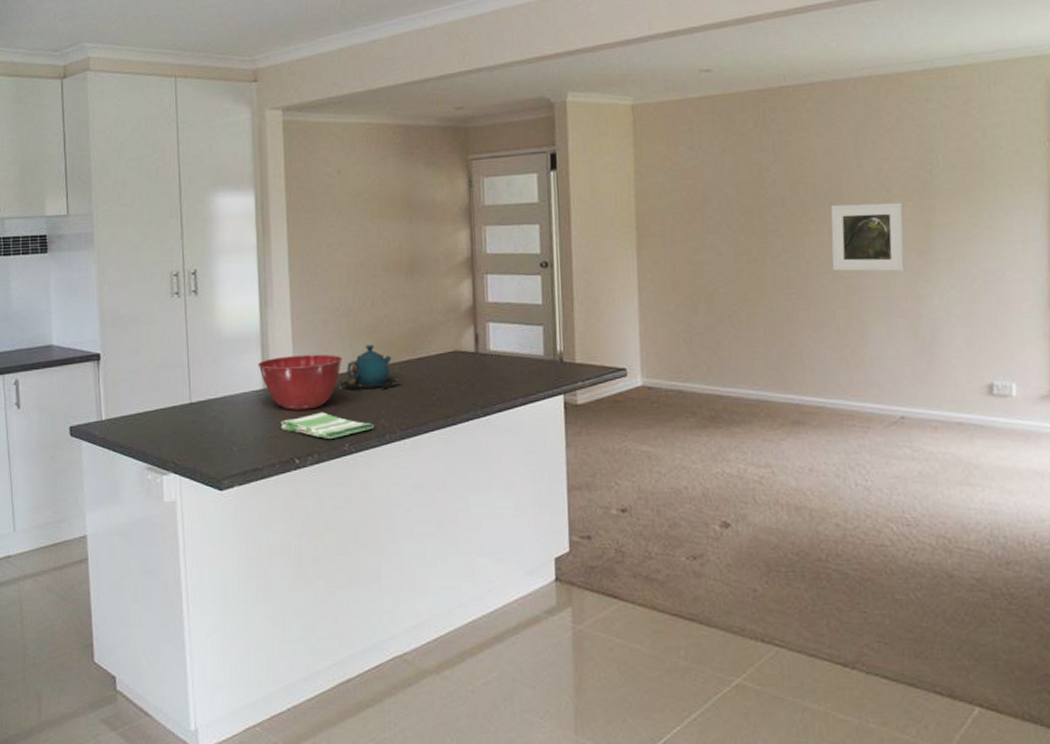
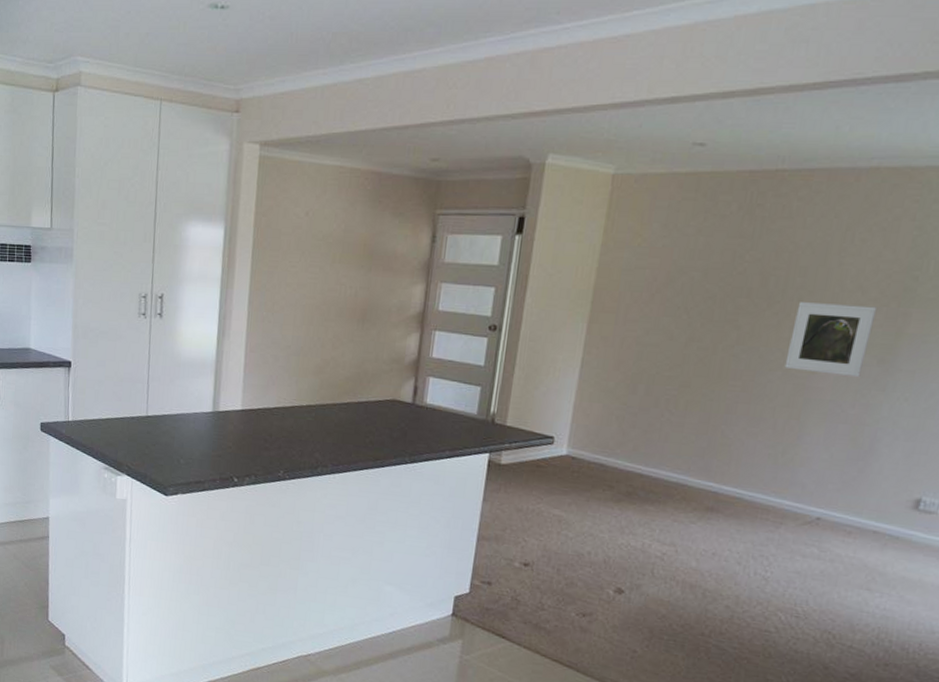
mixing bowl: present [258,354,342,410] -> none [210,384,288,436]
dish towel: present [280,412,375,439] -> none [224,439,309,465]
teapot: present [340,345,401,390] -> none [283,384,338,426]

